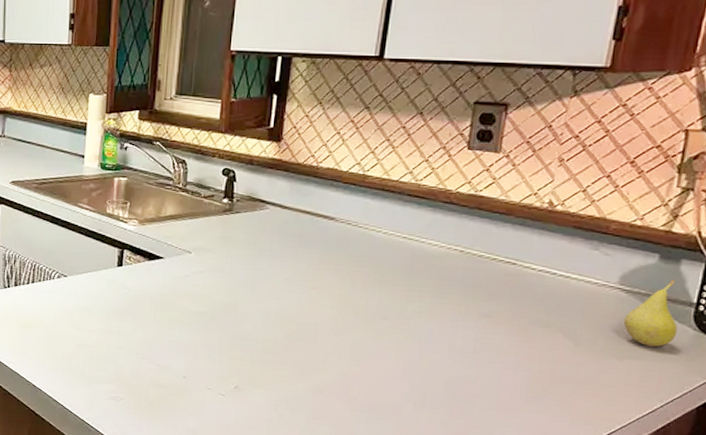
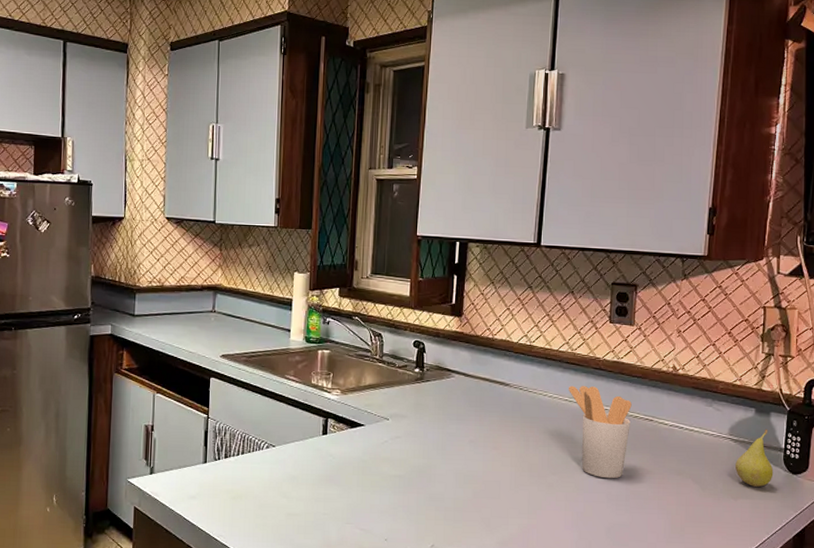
utensil holder: none [409,221,490,328] -> present [569,385,632,479]

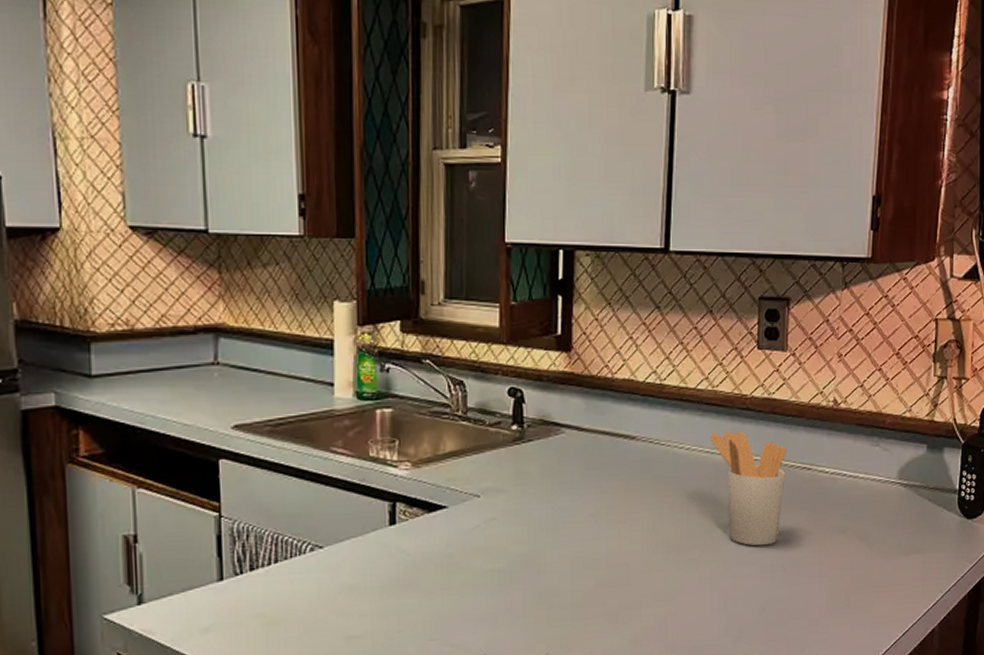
fruit: present [735,429,774,487] -> none [906,468,947,538]

